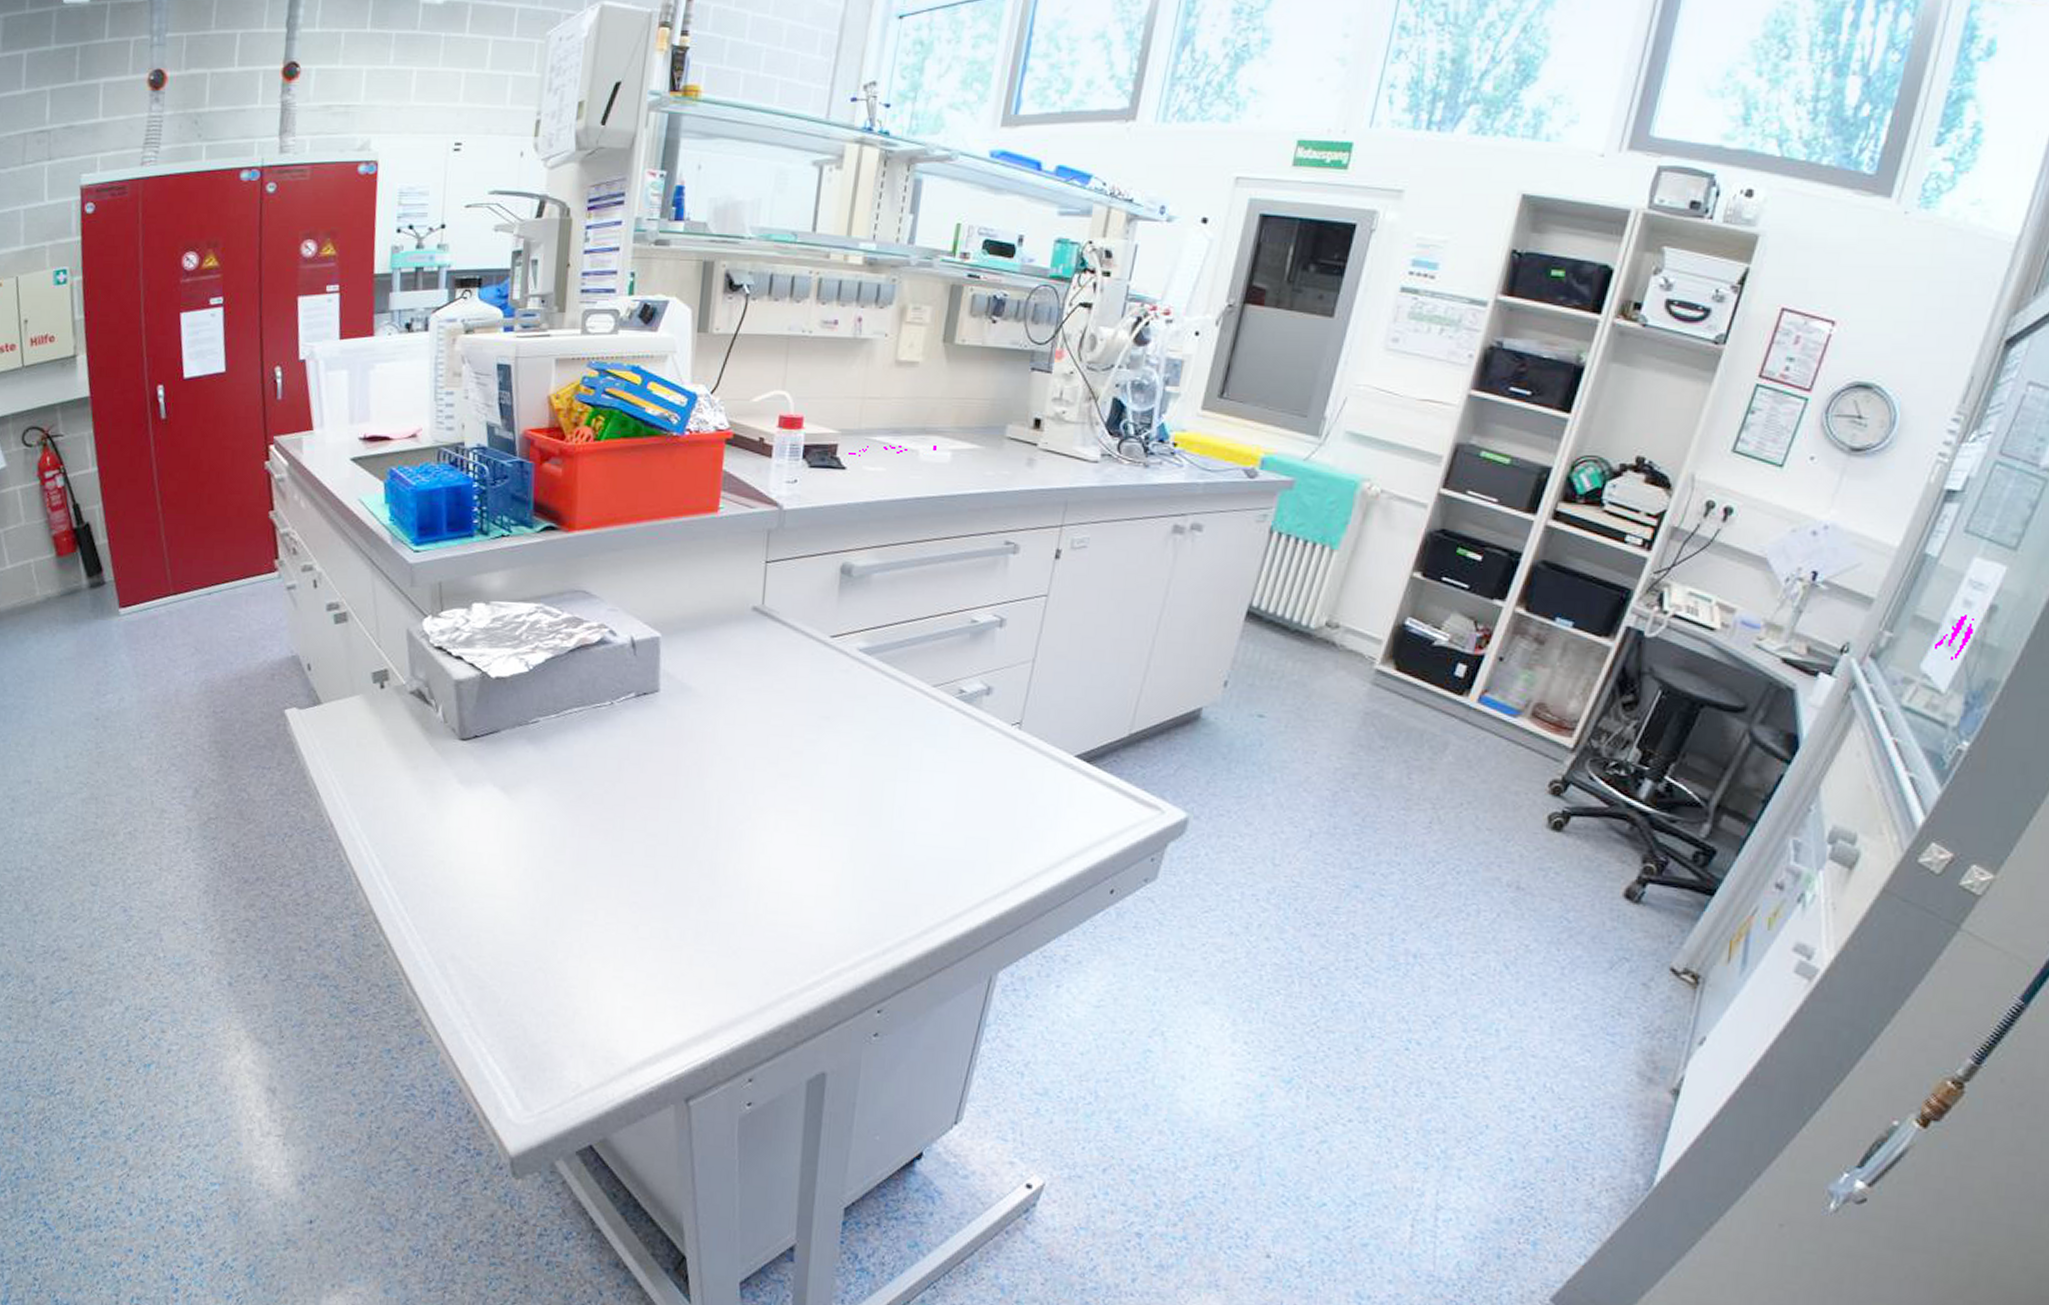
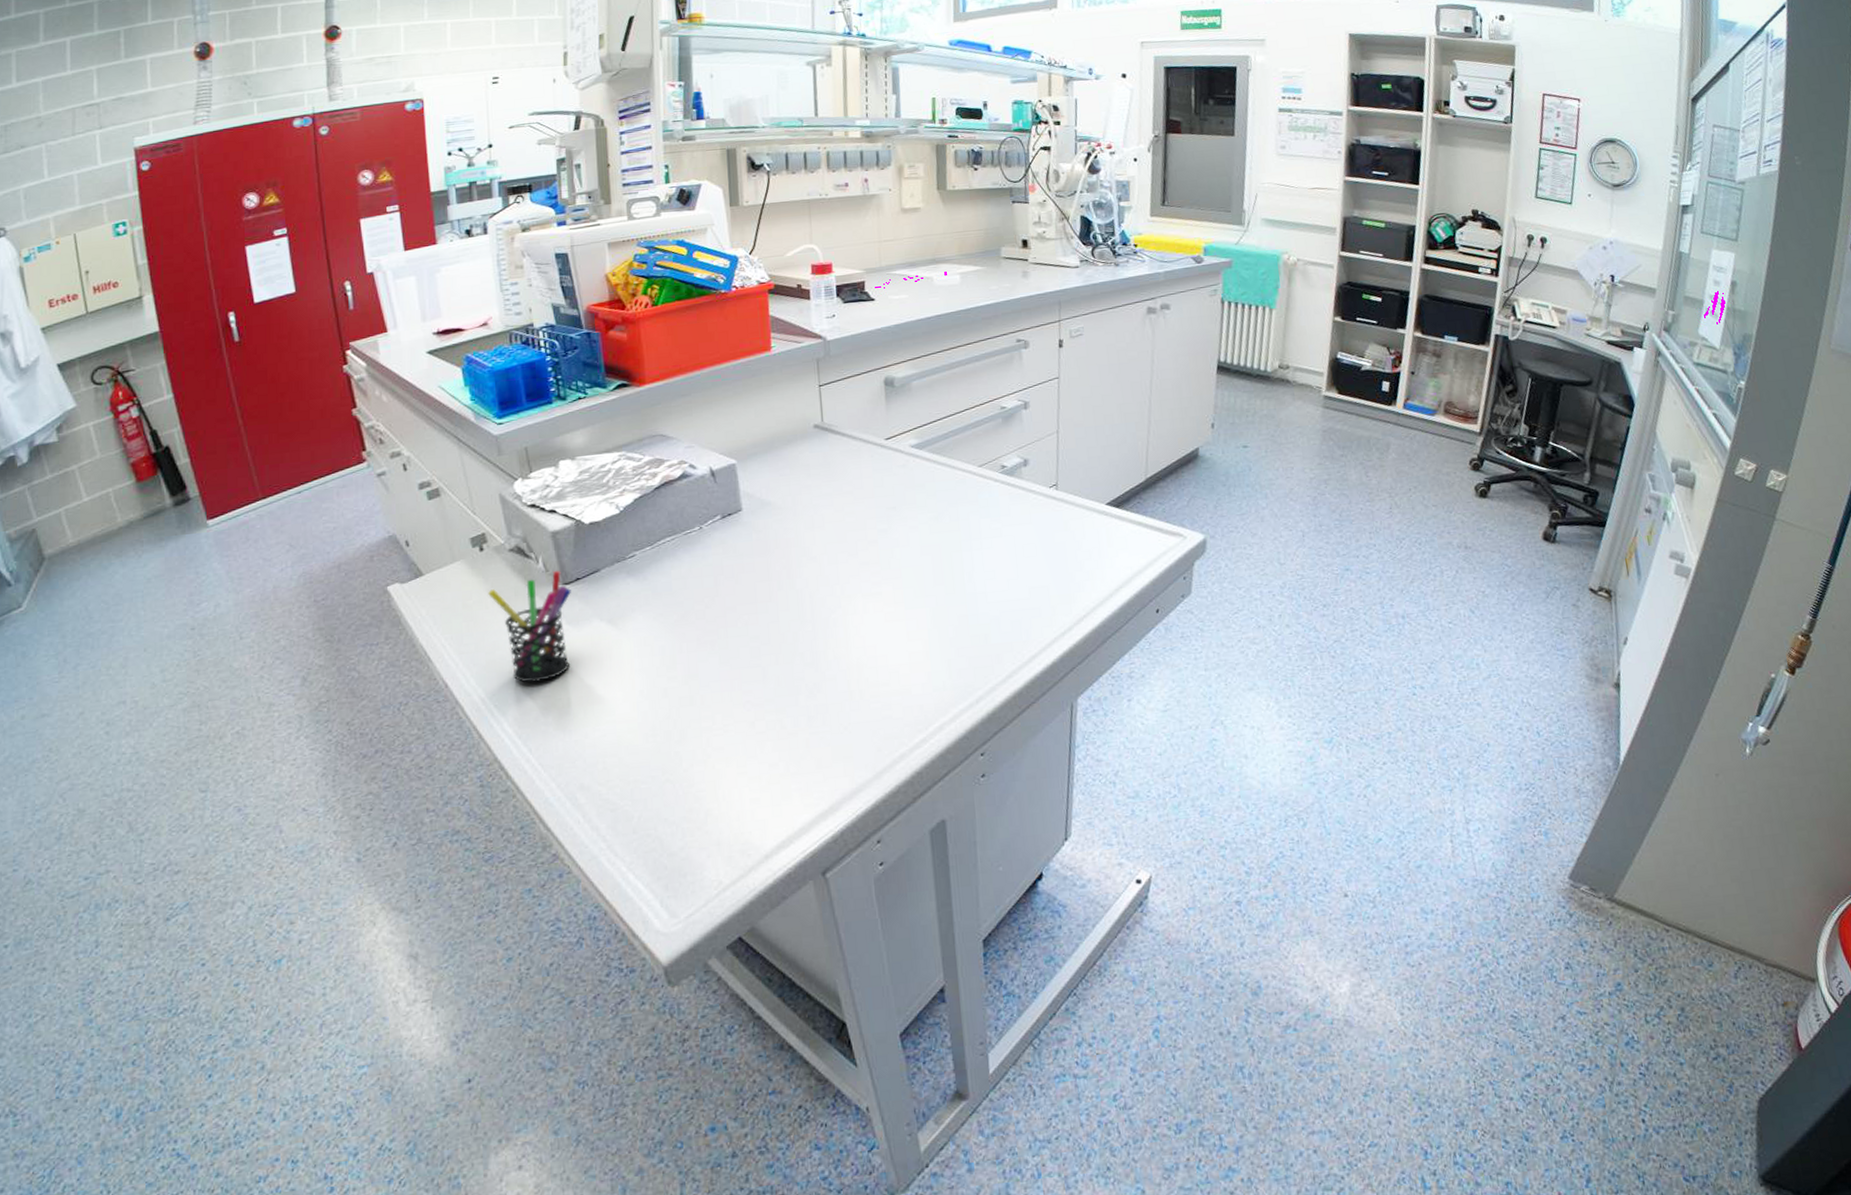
pen holder: none [383,722,468,840] -> present [488,570,571,683]

